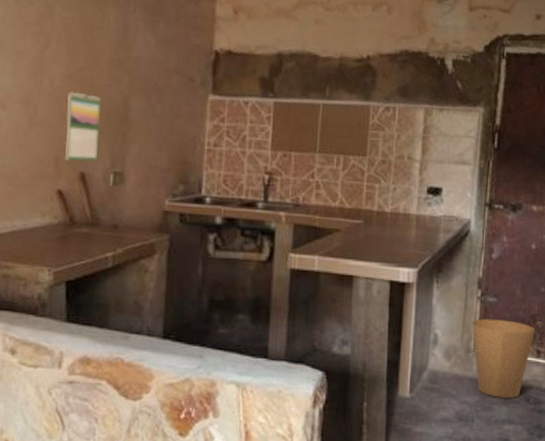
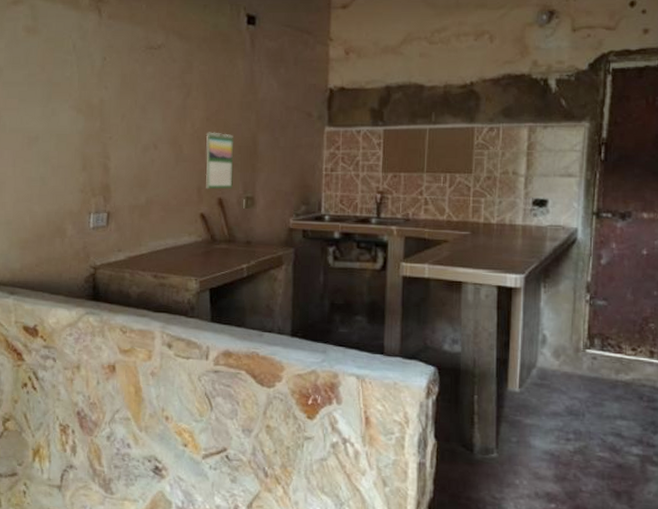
trash can: present [472,319,535,398] -> none [580,321,647,396]

